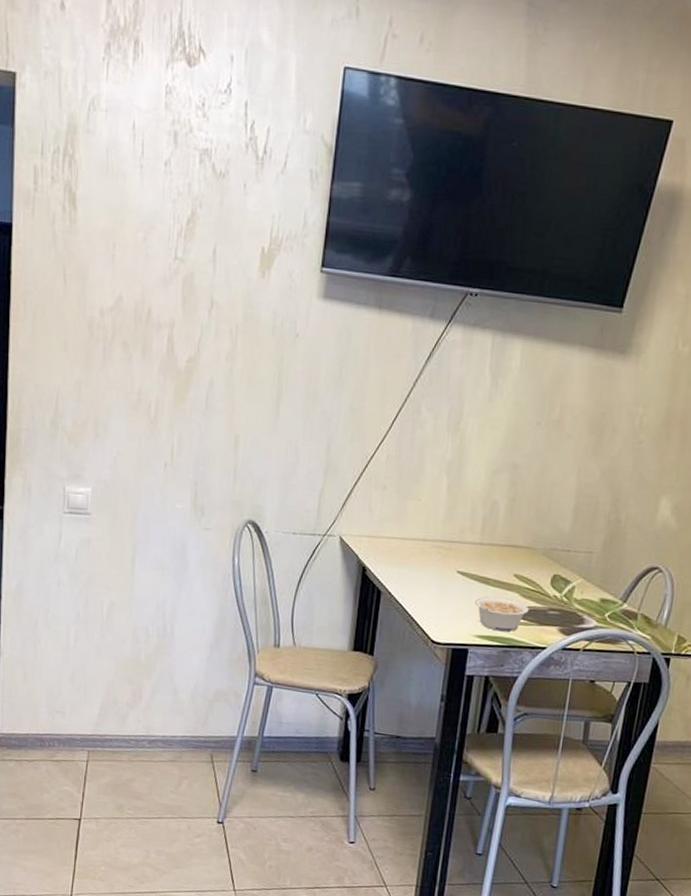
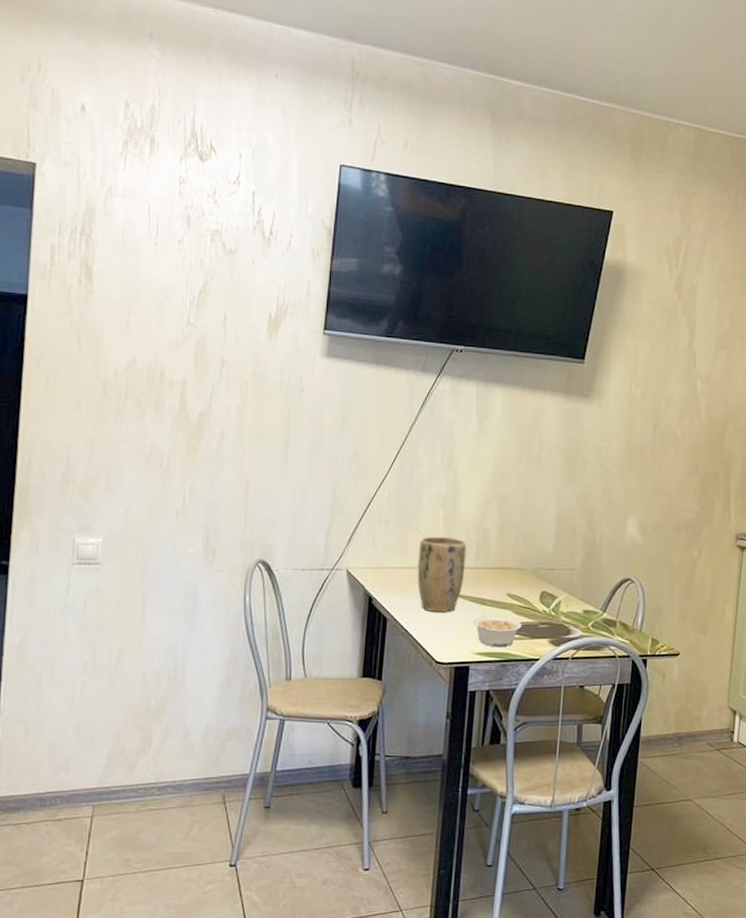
plant pot: none [415,505,472,589] -> present [417,536,467,612]

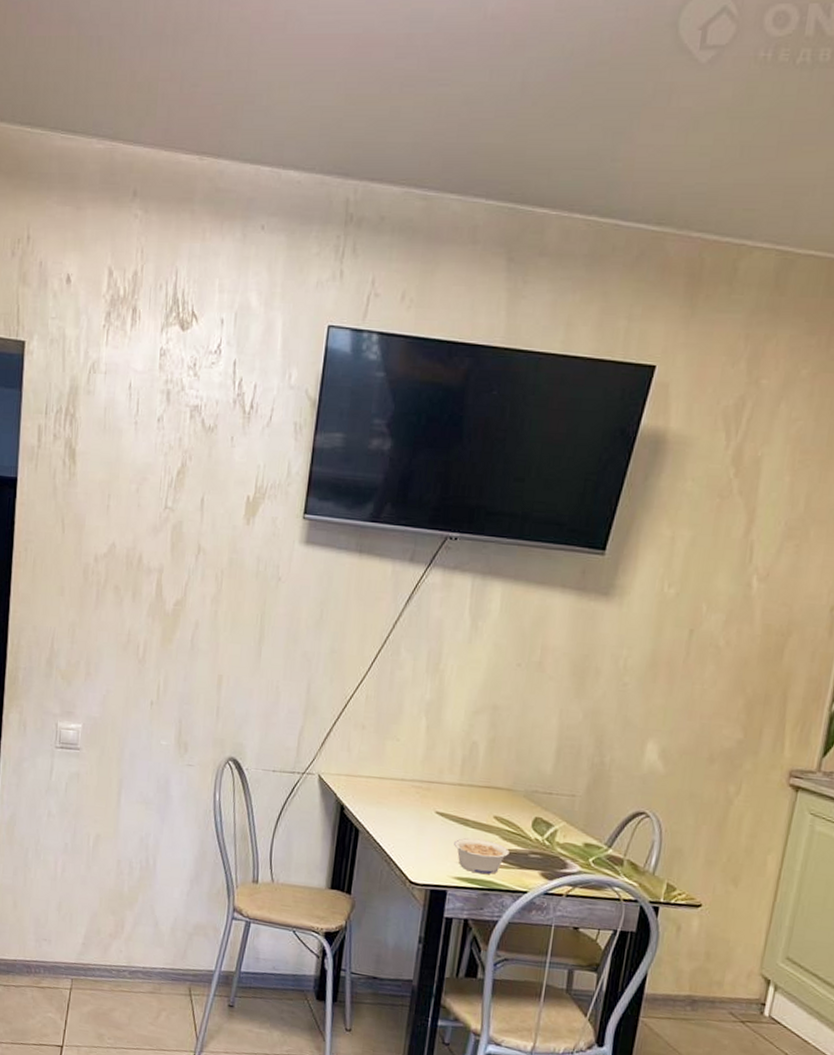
plant pot: present [417,536,467,612] -> none [394,745,451,830]

